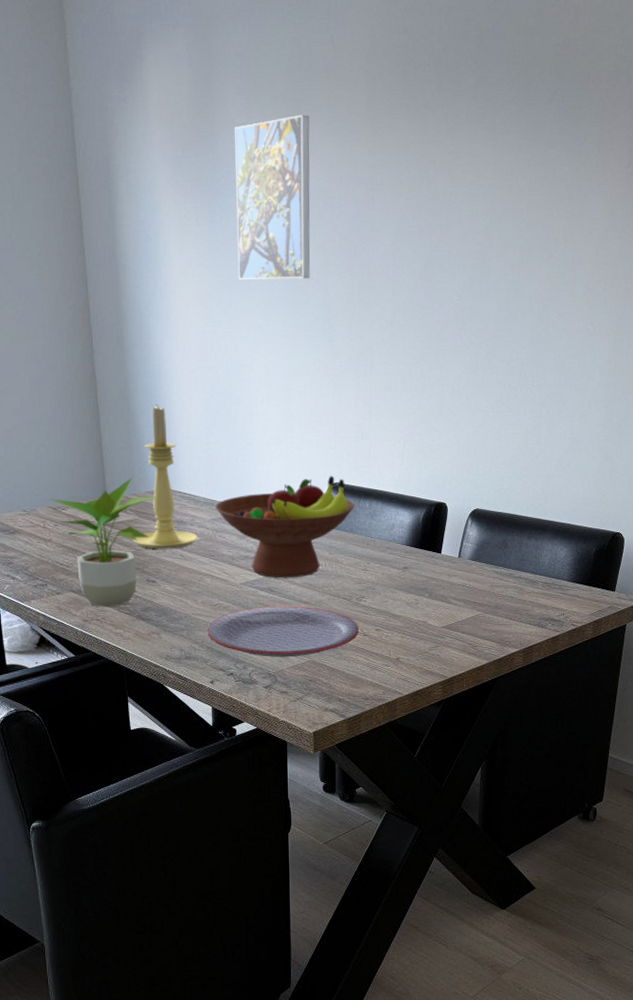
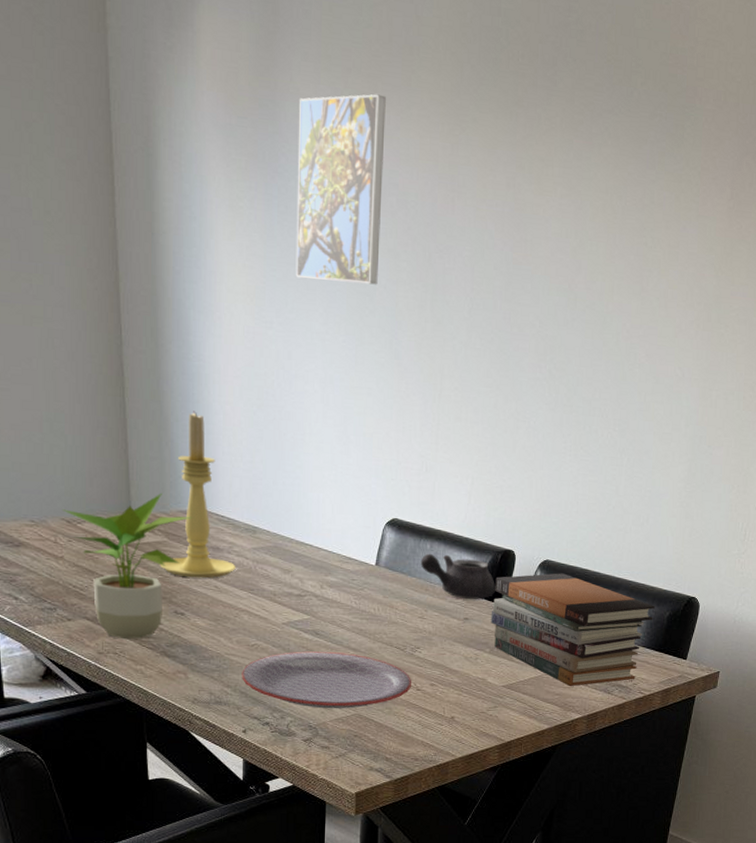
fruit bowl: present [215,476,355,578] -> none [257,510,415,621]
teapot: none [361,511,430,551] -> present [420,553,495,600]
book stack: none [428,520,581,623] -> present [490,573,655,686]

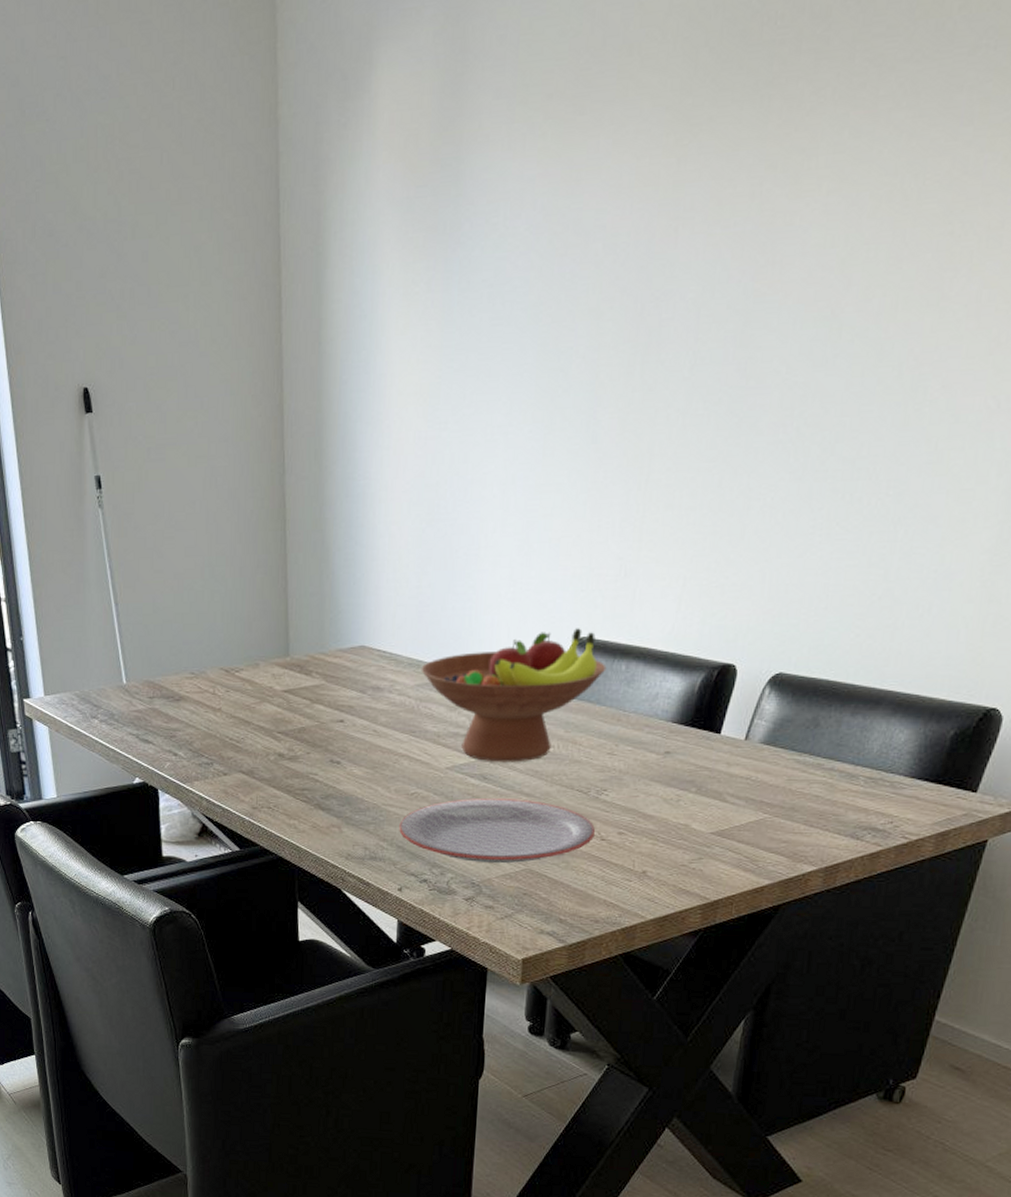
potted plant: present [63,493,192,639] -> none [222,631,351,792]
candle holder: present [160,411,236,579] -> none [317,536,397,722]
fruit bowl: none [257,510,415,621] -> present [421,628,607,762]
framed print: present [295,94,386,285] -> none [476,117,595,365]
teapot: present [420,553,495,600] -> none [612,675,708,729]
book stack: present [490,573,655,686] -> none [699,688,933,831]

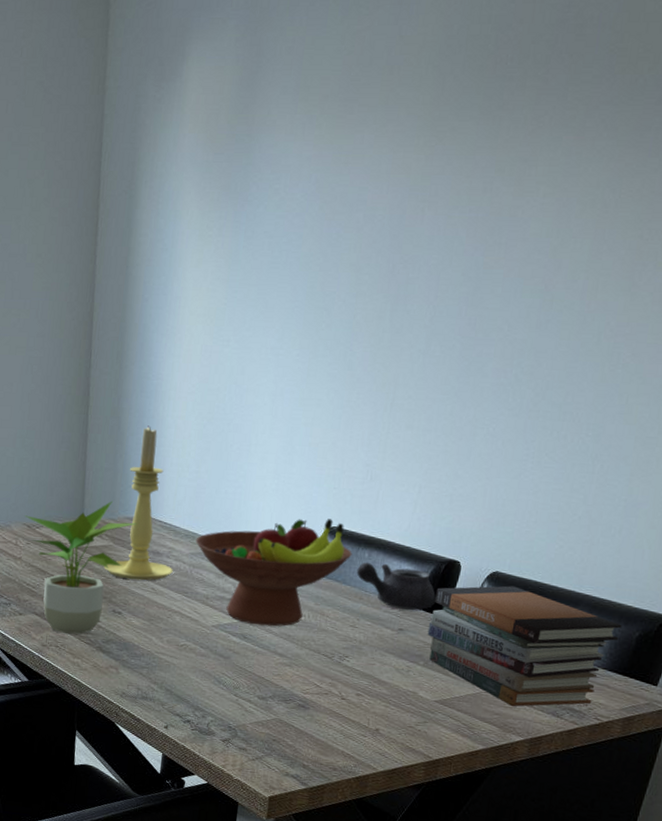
potted plant: none [222,631,351,792] -> present [25,501,137,635]
candle holder: none [317,536,397,722] -> present [104,425,173,581]
plate: present [399,797,596,864] -> none [168,653,338,713]
teapot: none [612,675,708,729] -> present [356,562,436,611]
book stack: none [699,688,933,831] -> present [427,585,622,707]

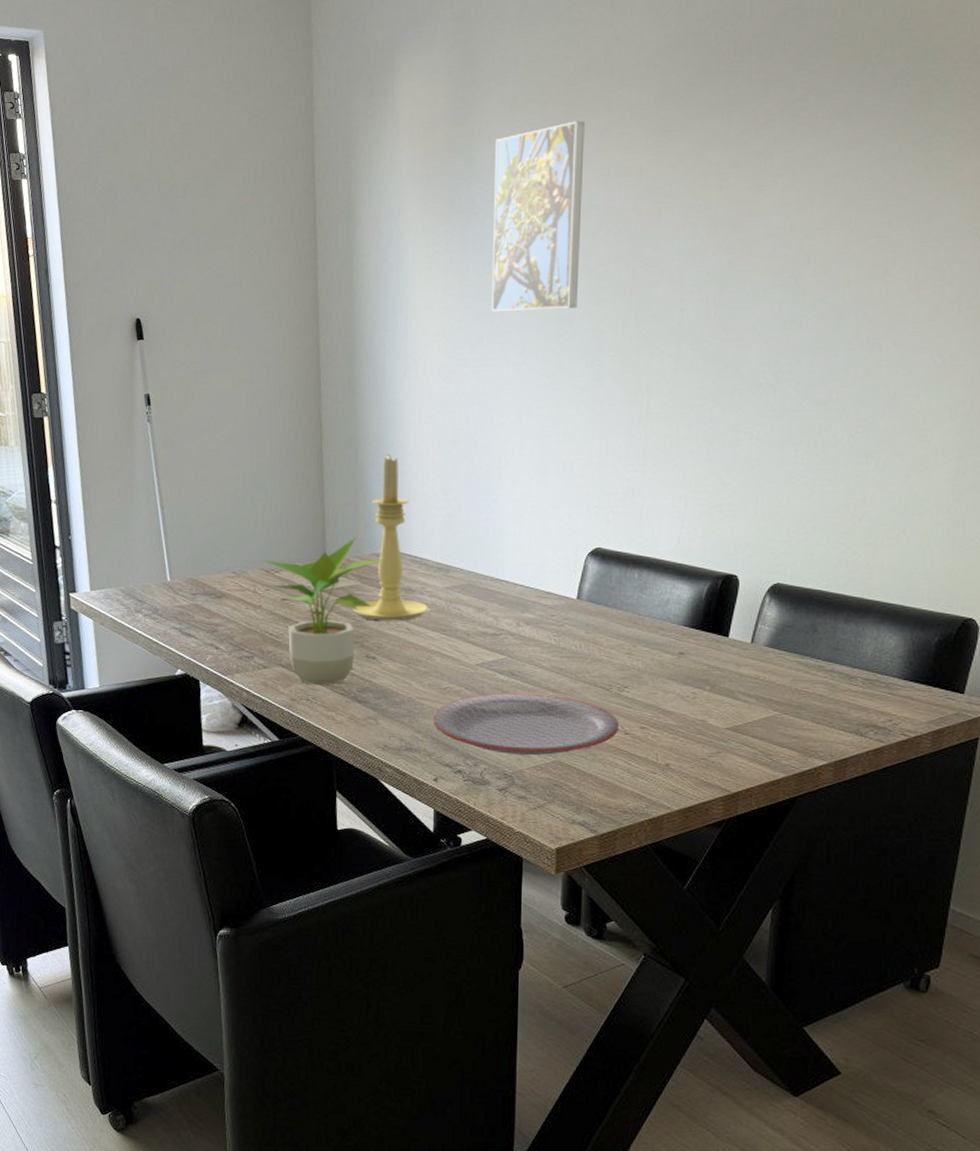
plate: none [168,653,338,713] -> present [433,693,620,756]
fruit bowl: present [195,519,353,627] -> none [450,540,621,660]
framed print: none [255,116,362,299] -> present [491,120,585,312]
teapot: present [356,562,436,611] -> none [627,583,715,632]
book stack: present [427,585,622,707] -> none [710,597,918,728]

